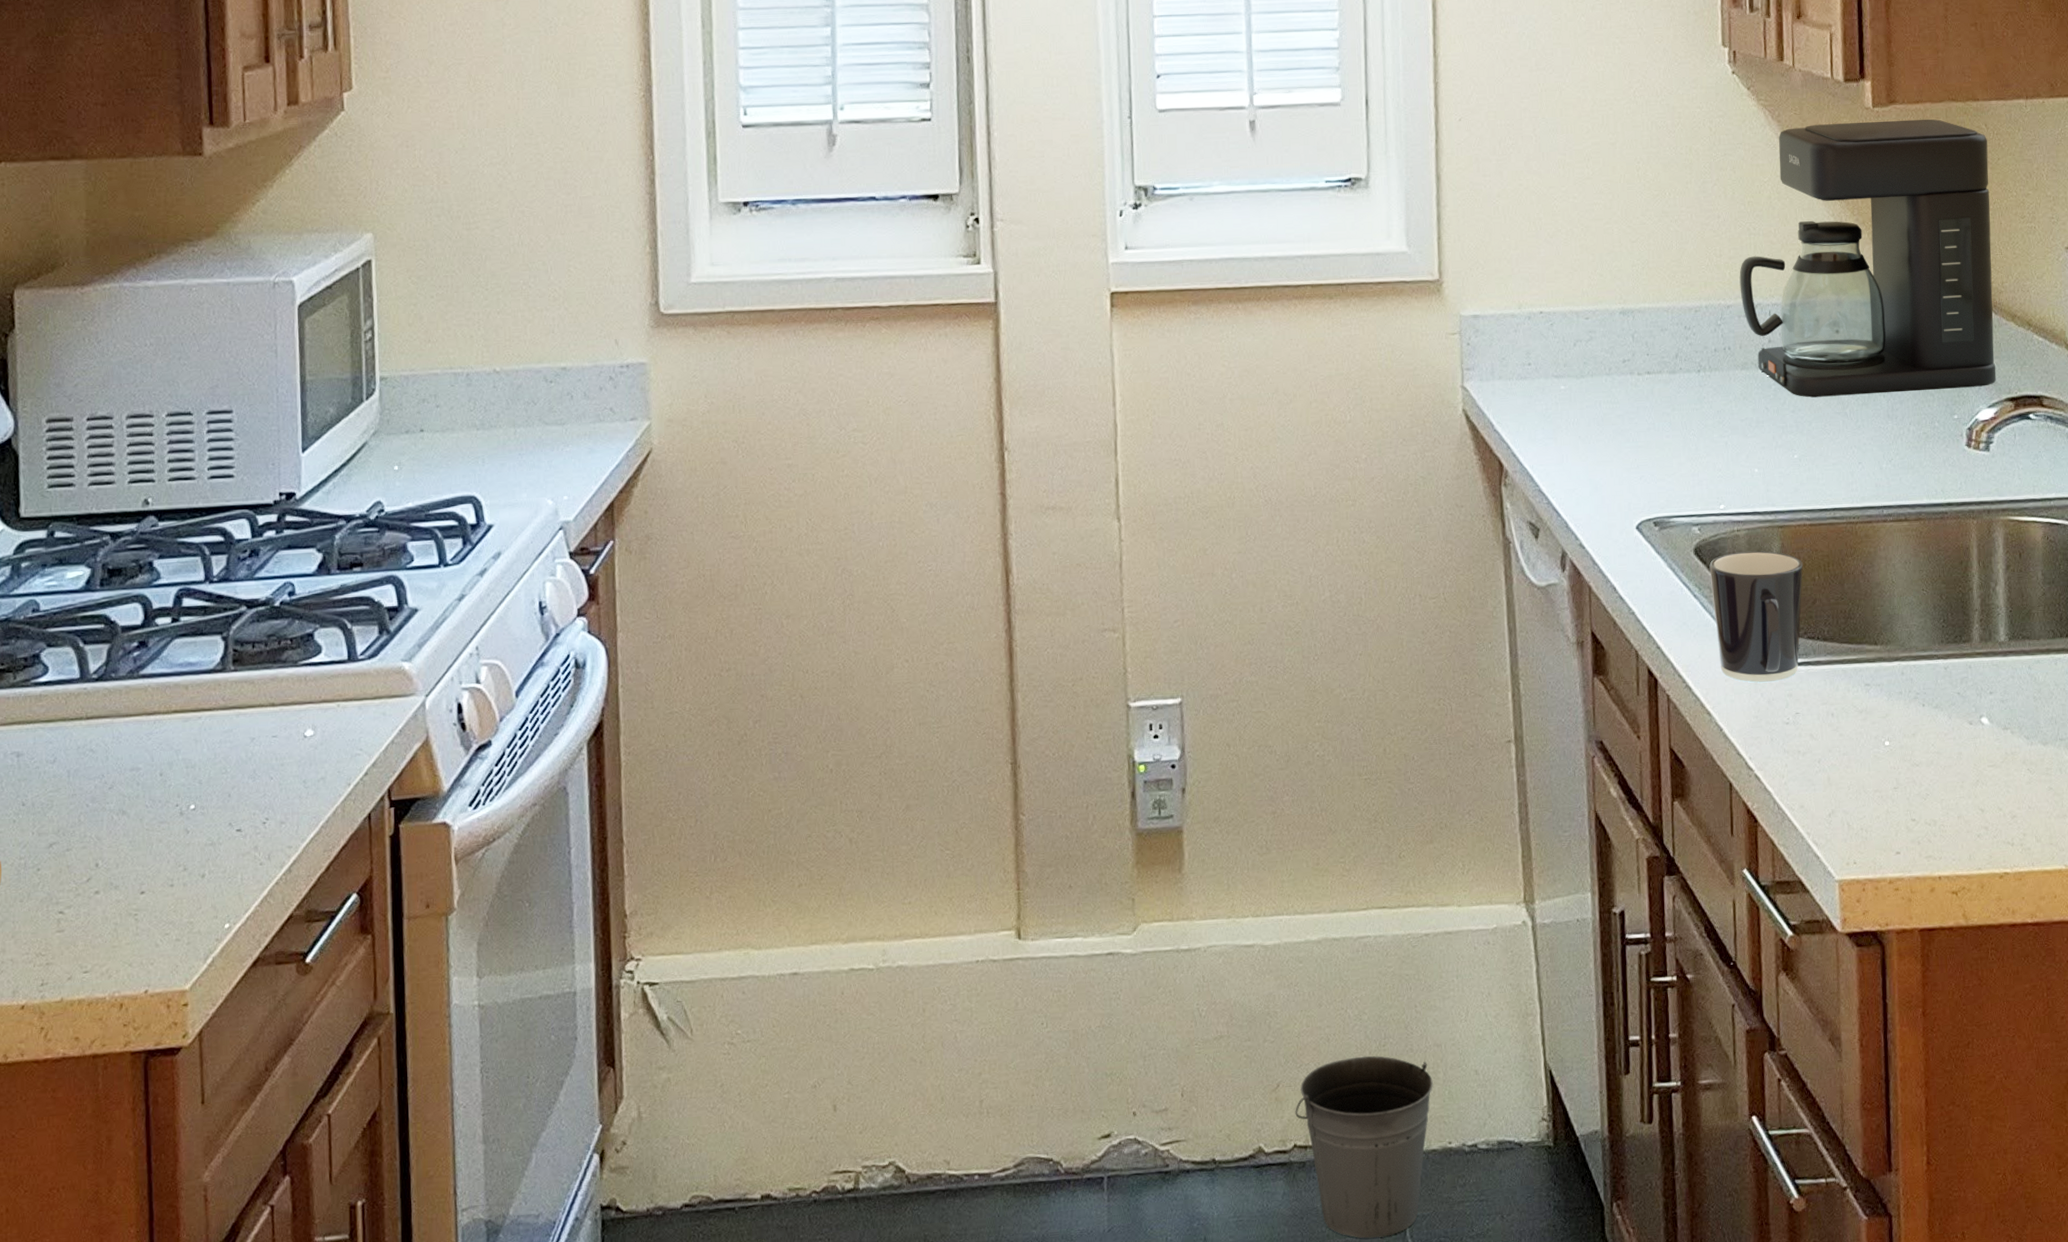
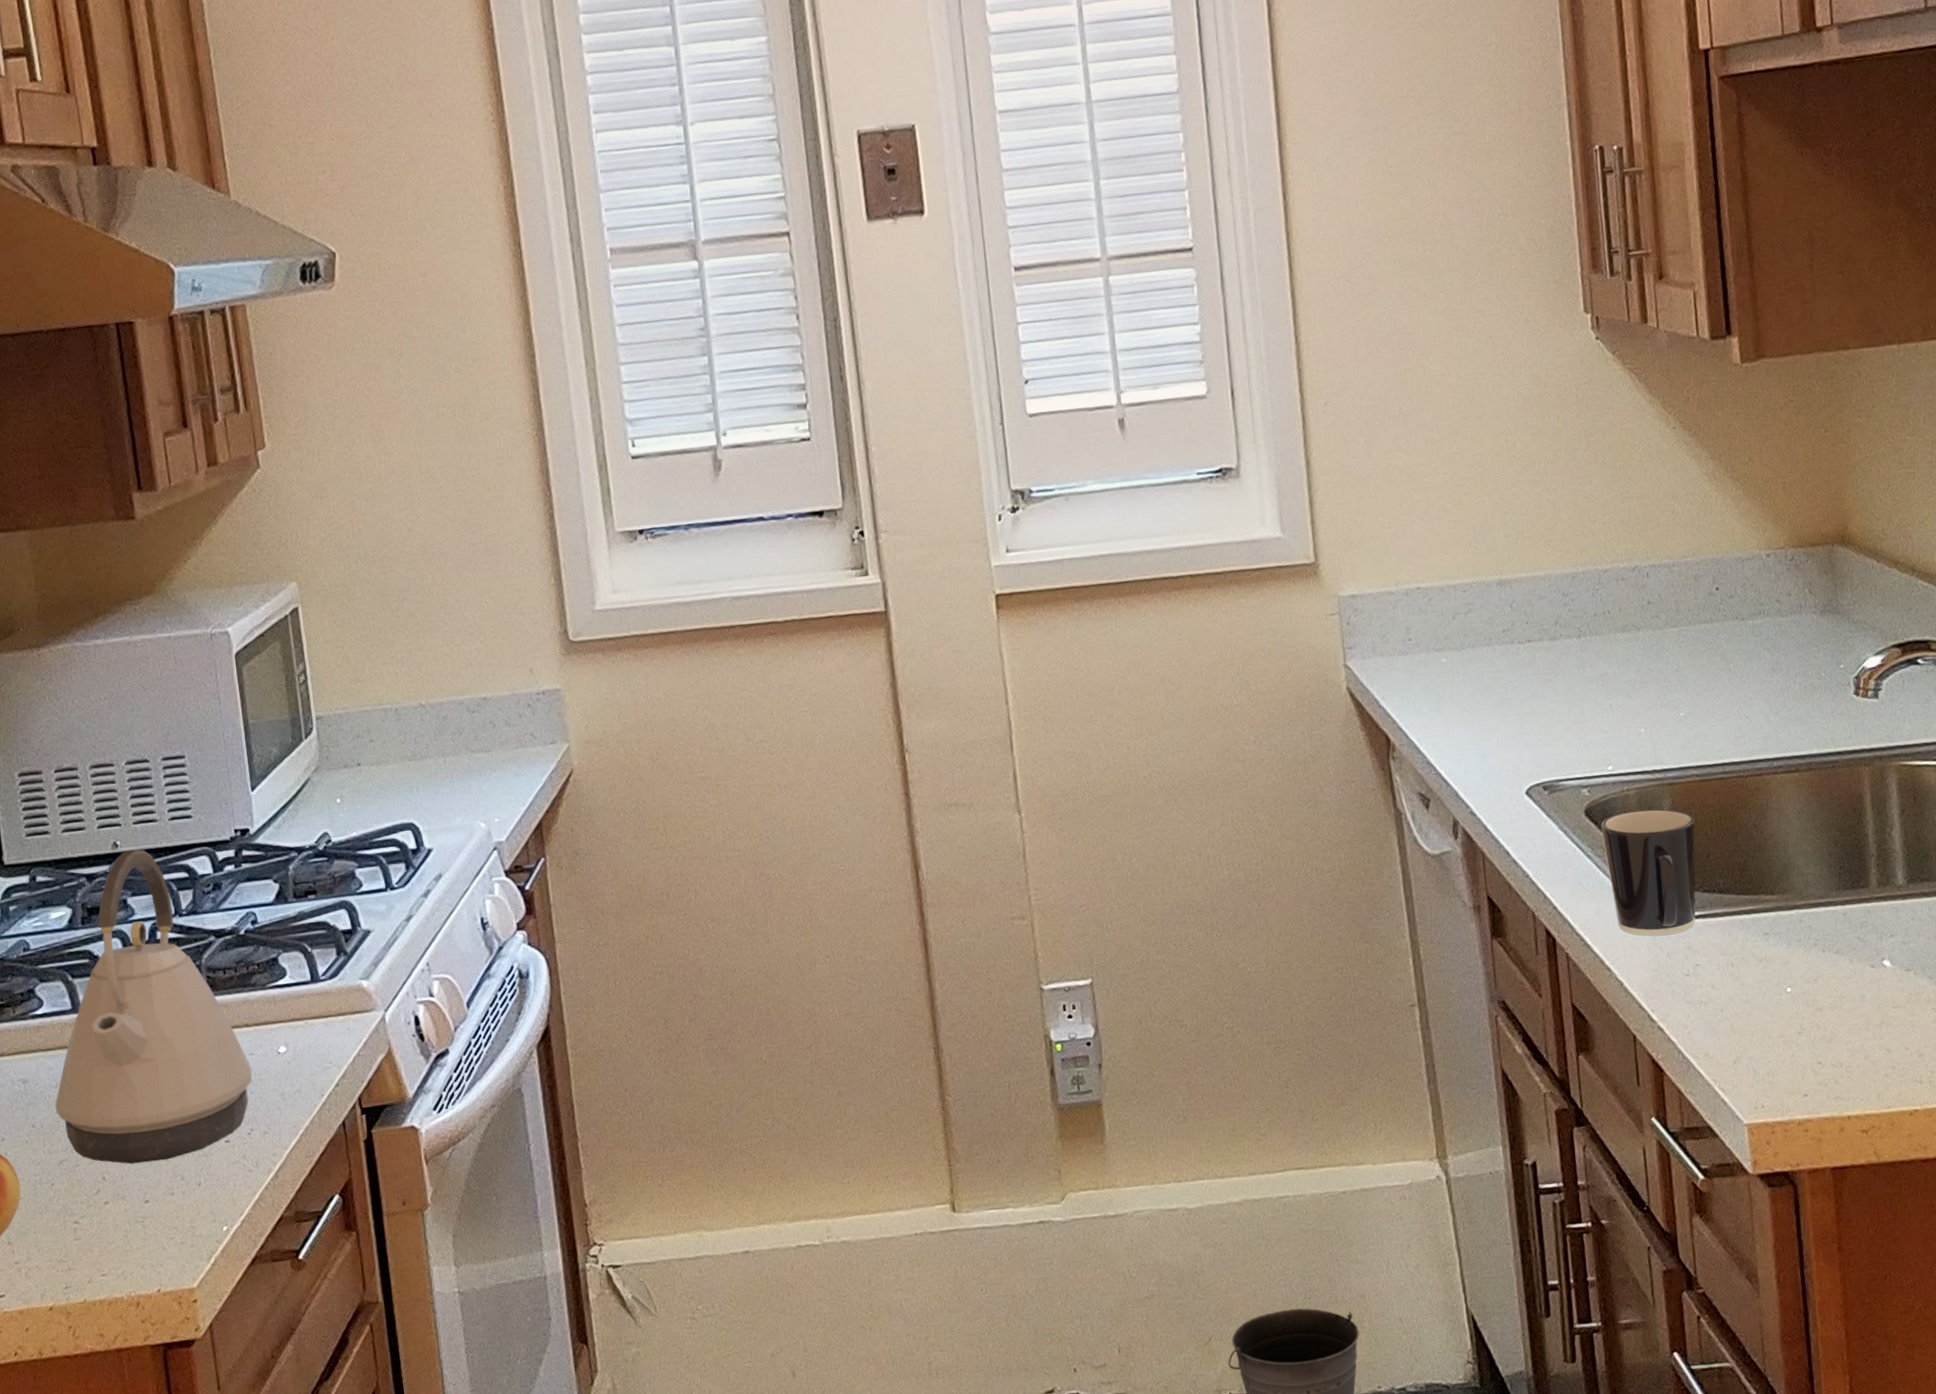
kettle: none [50,508,273,851] -> present [55,849,252,1164]
coffee maker: present [1739,119,1996,398] -> none [1614,370,1882,656]

